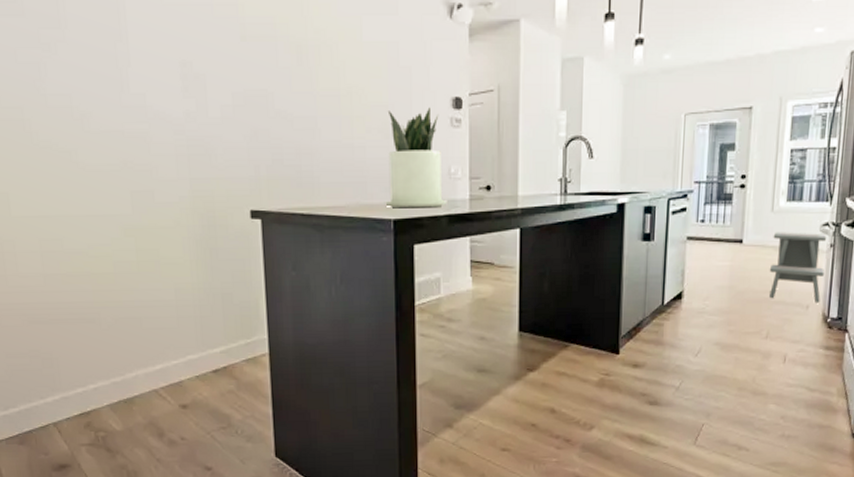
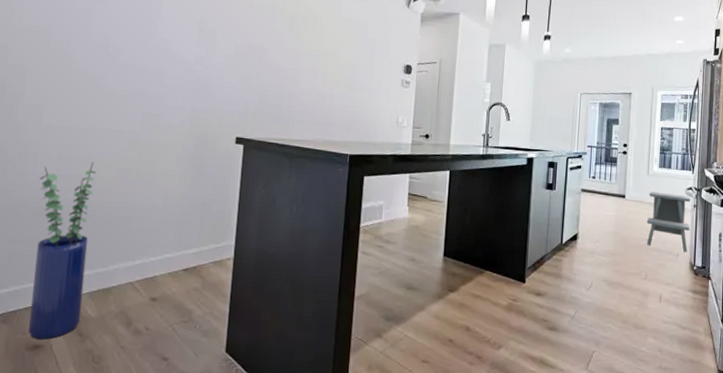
vase: none [24,256,106,459] -> present [28,162,97,340]
planter: present [385,107,447,209] -> none [344,70,394,148]

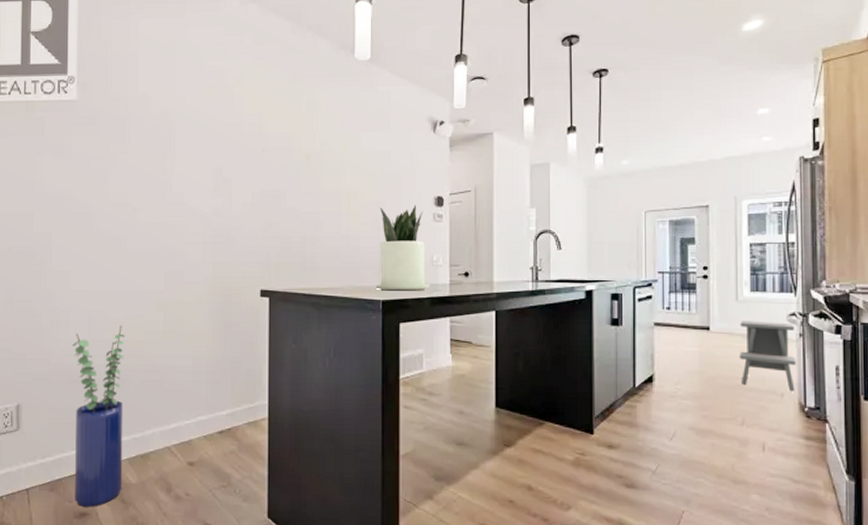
planter: none [344,70,394,148] -> present [375,205,430,291]

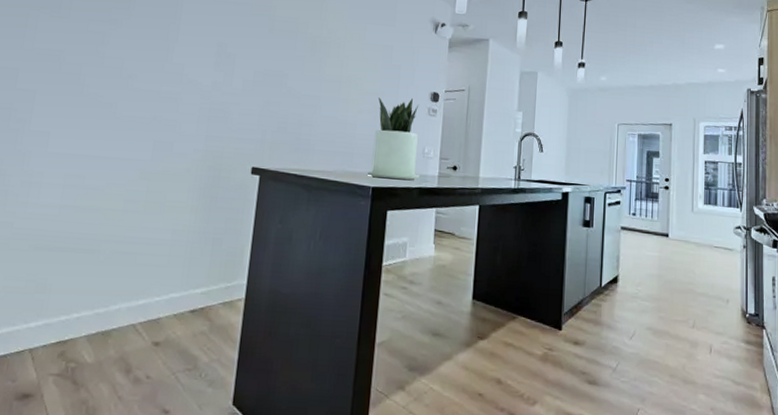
vase: present [72,325,125,507] -> none [18,192,103,388]
step stool: present [739,321,797,392] -> none [692,230,741,299]

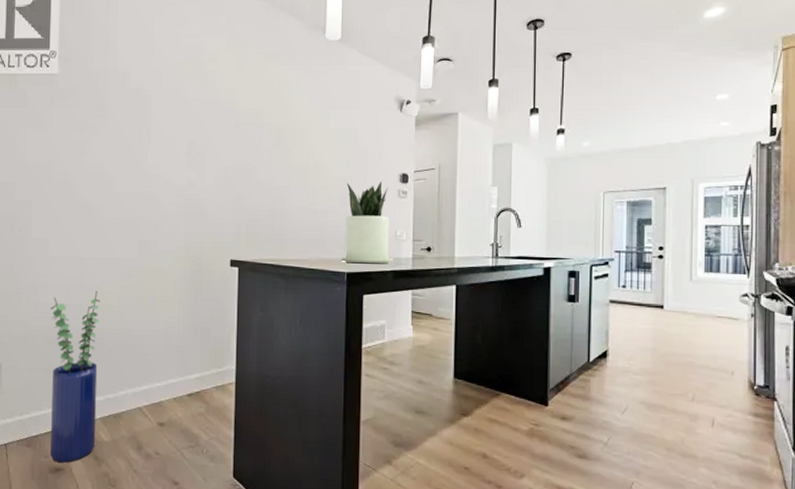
vase: none [18,192,103,388] -> present [50,290,101,463]

